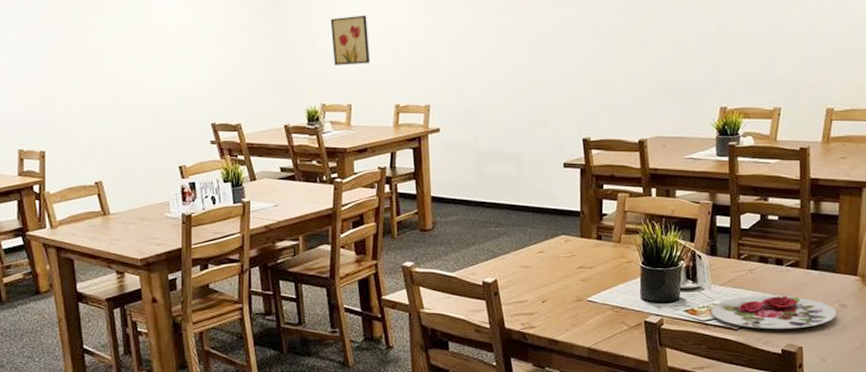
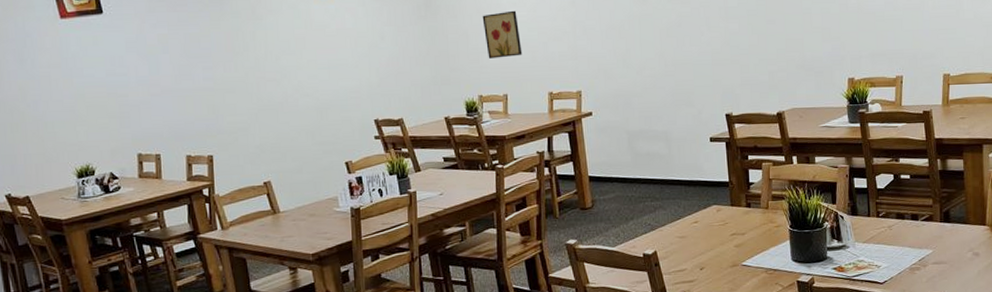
plate: present [711,295,837,329] -> none [857,248,971,281]

